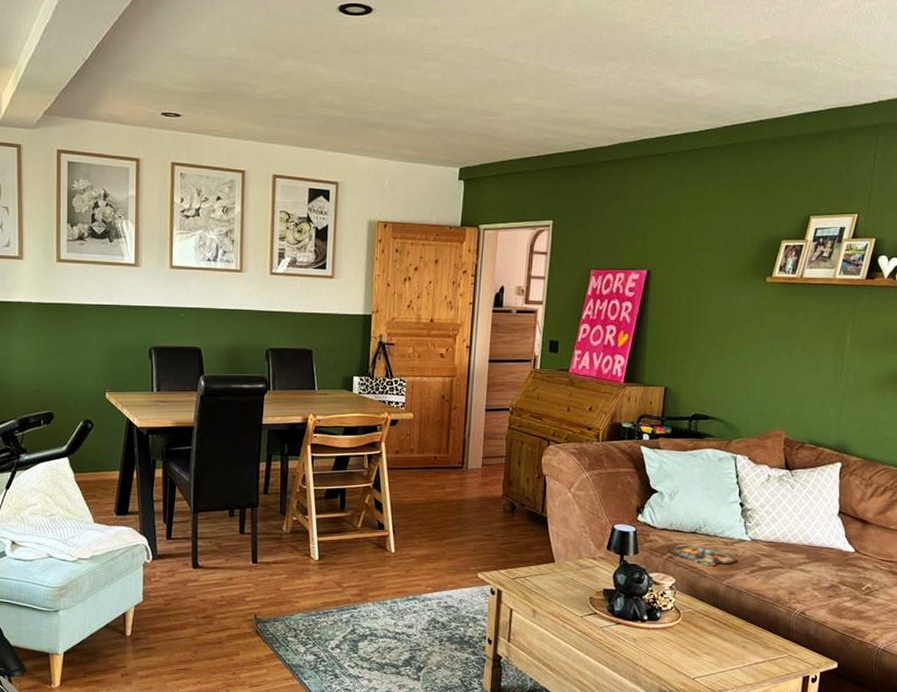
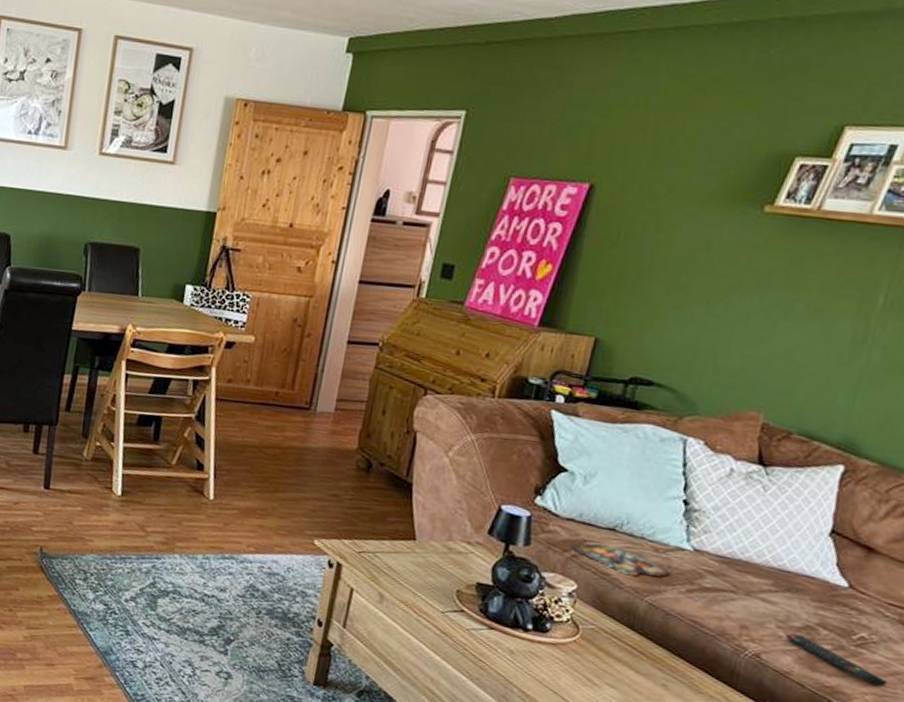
remote control: none [820,593,889,622] -> present [785,634,888,688]

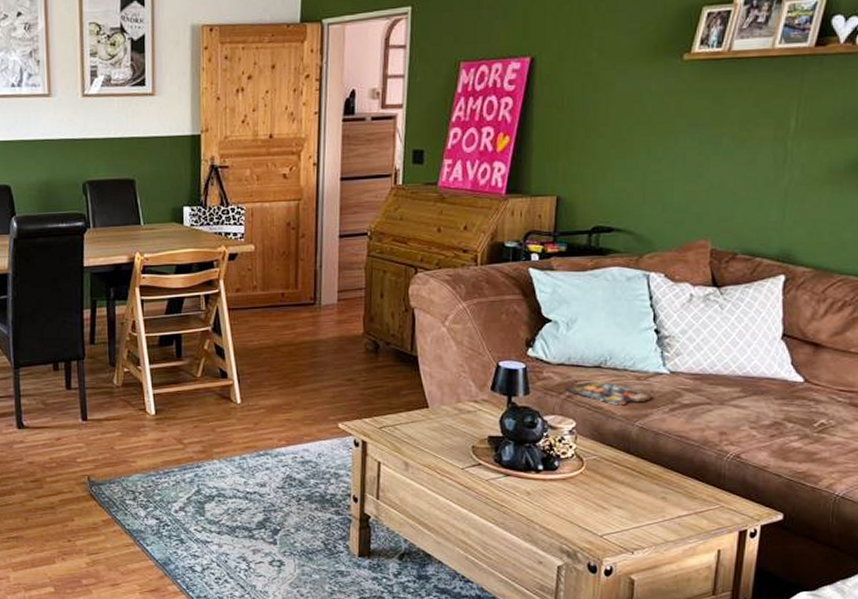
remote control: present [785,634,888,688] -> none [759,432,849,465]

